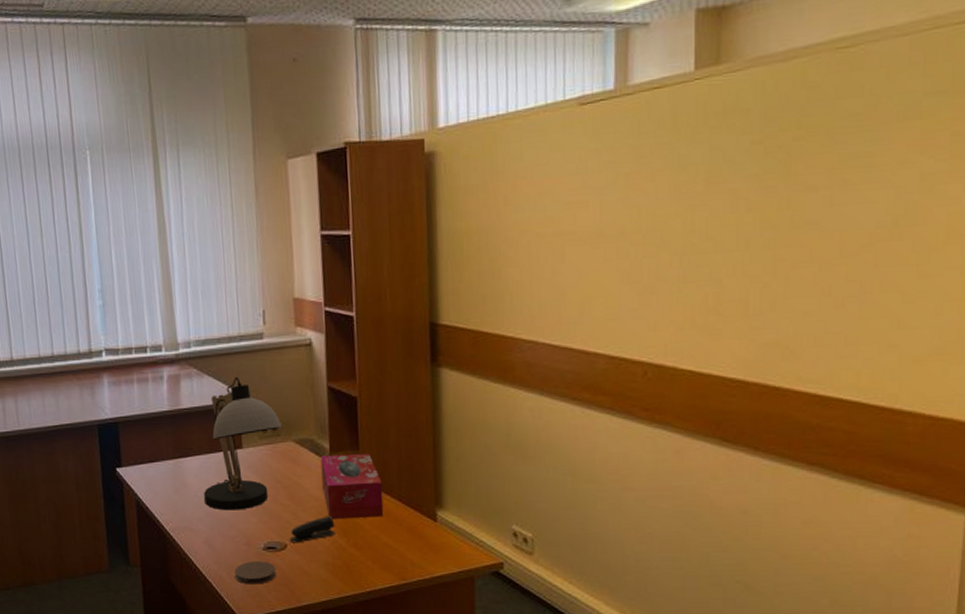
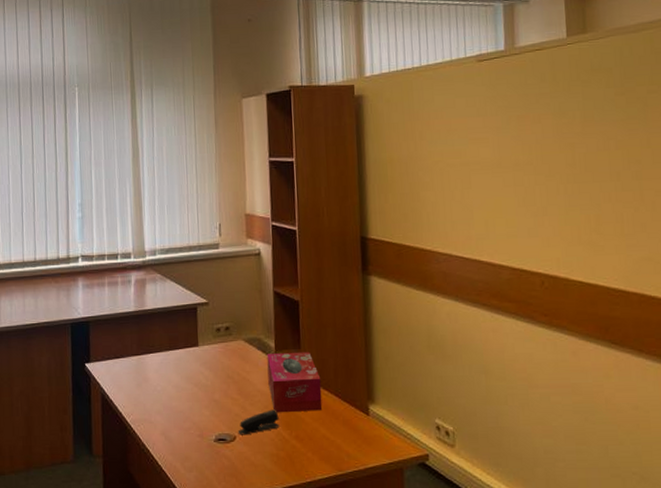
desk lamp: present [203,377,283,511] -> none [162,281,234,404]
coaster: present [234,561,277,585] -> none [188,452,226,475]

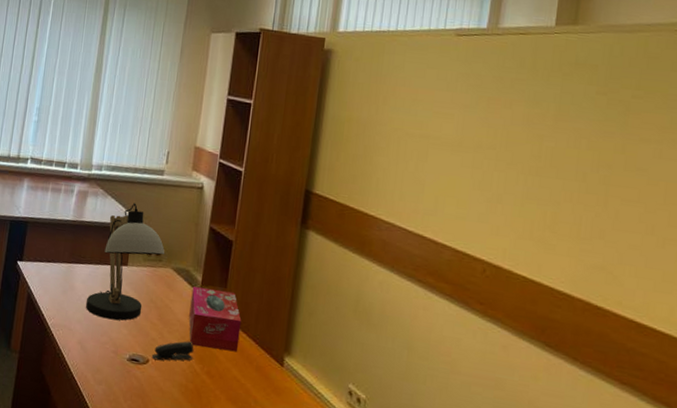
desk lamp: none [162,281,234,404] -> present [85,203,165,321]

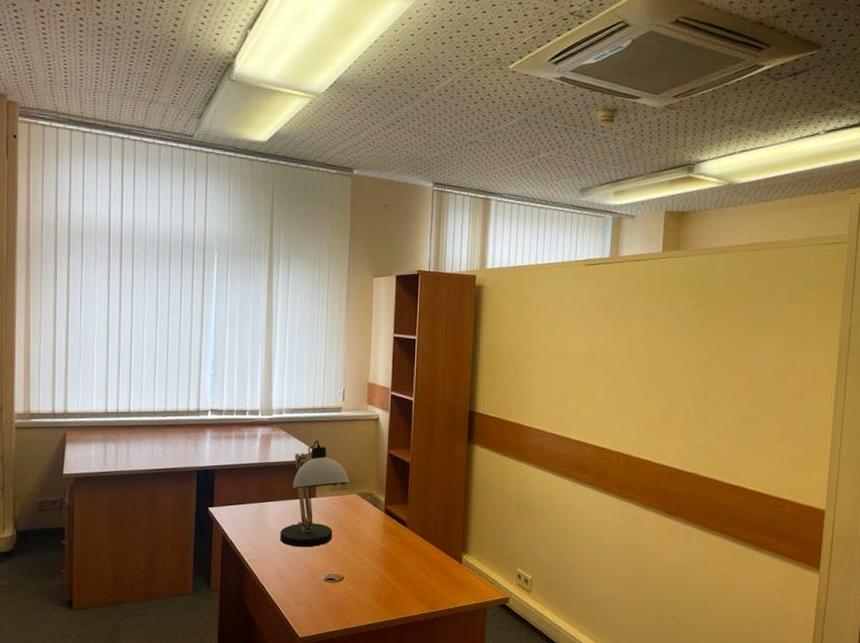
stapler: present [151,341,194,361] -> none [346,555,384,576]
tissue box: present [189,286,242,352] -> none [376,507,423,559]

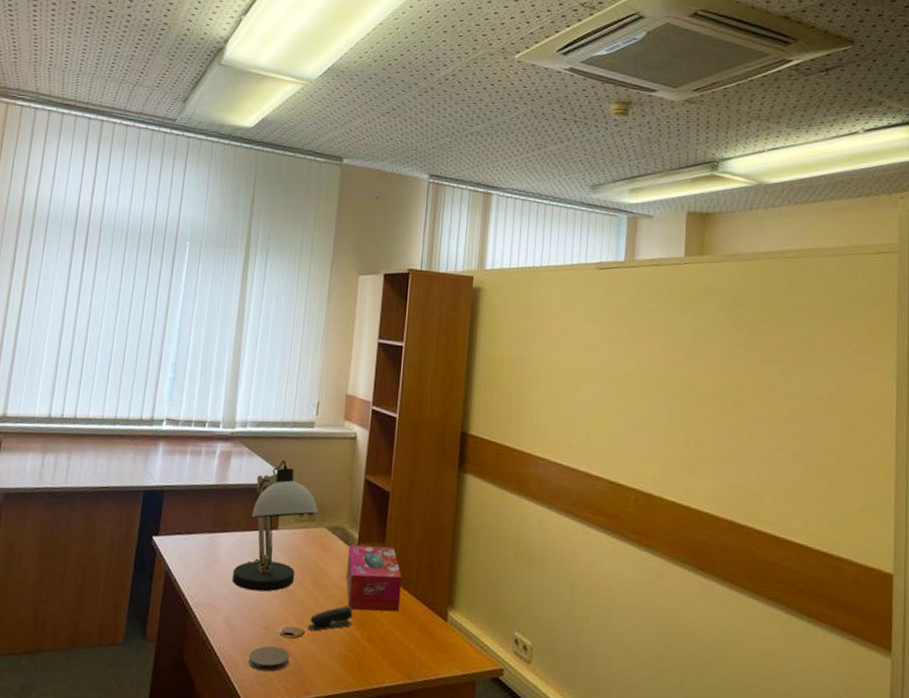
coaster: none [298,590,333,609] -> present [248,646,290,672]
stapler: none [346,555,384,576] -> present [307,605,353,631]
tissue box: none [376,507,423,559] -> present [346,545,402,612]

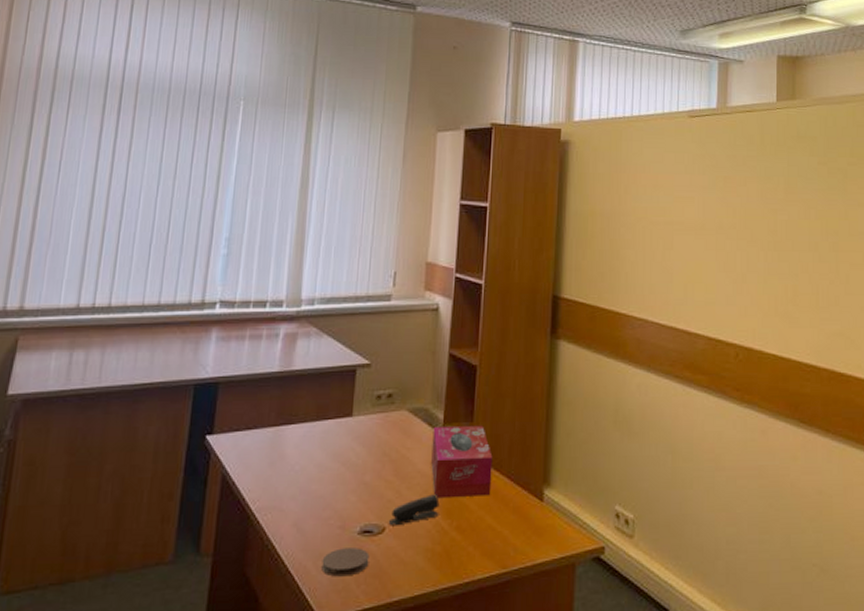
desk lamp: present [231,460,319,592] -> none [300,338,398,487]

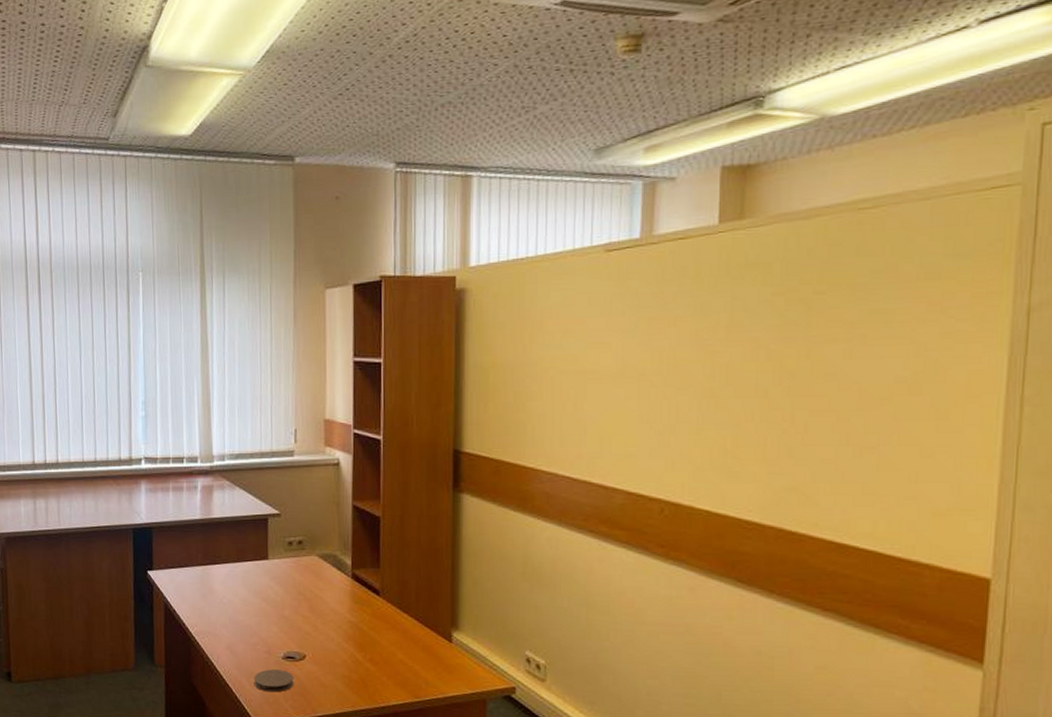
stapler: present [388,494,440,526] -> none [308,630,353,655]
tissue box: present [431,425,493,499] -> none [342,571,401,635]

